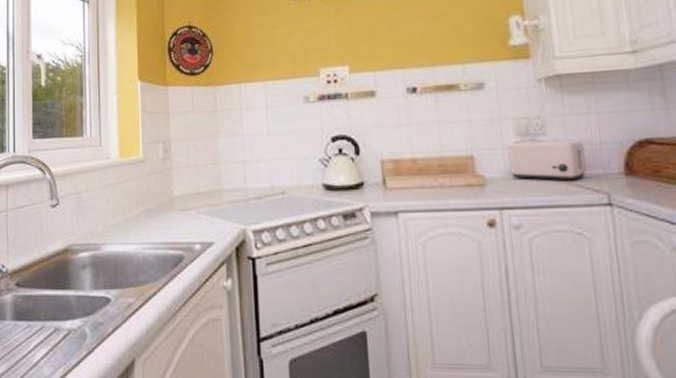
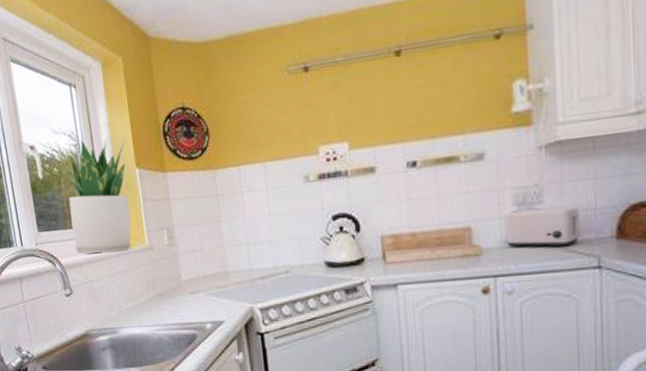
planter: none [67,53,130,164] -> present [64,140,131,254]

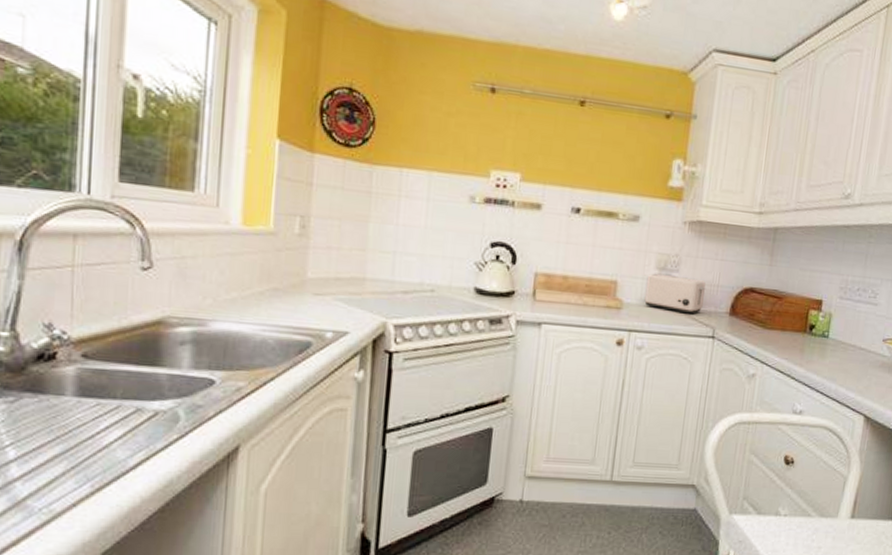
planter: present [64,140,131,254] -> none [170,89,269,231]

